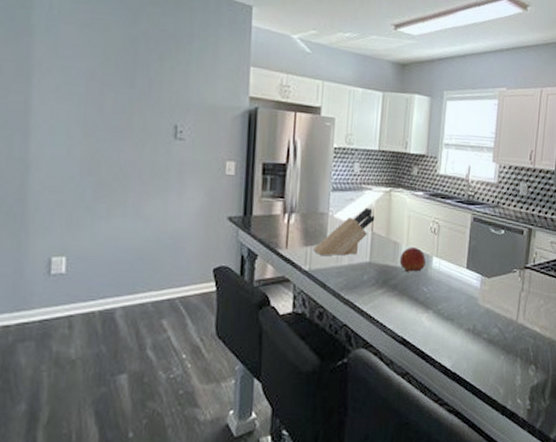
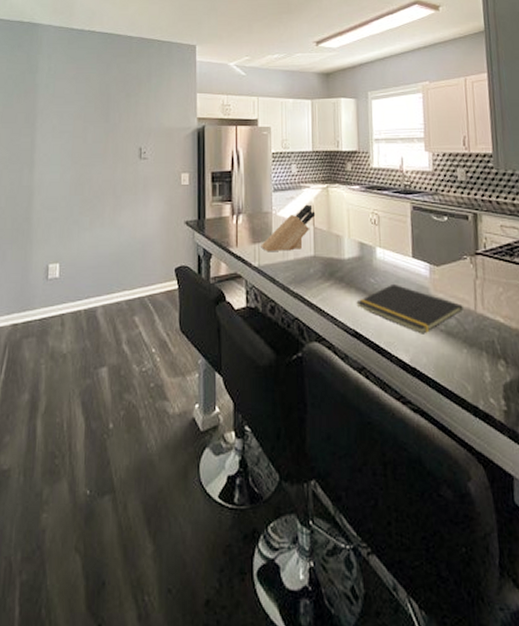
fruit: present [399,246,426,272] -> none [343,238,369,263]
notepad: none [407,293,507,342] -> present [356,283,464,334]

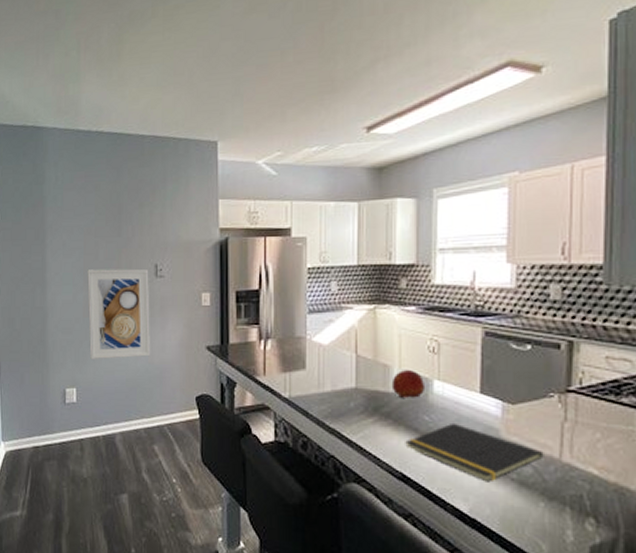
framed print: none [74,151,134,236] -> present [87,268,150,360]
knife block: present [261,204,316,251] -> none [292,328,359,381]
fruit: none [343,238,369,263] -> present [391,369,424,398]

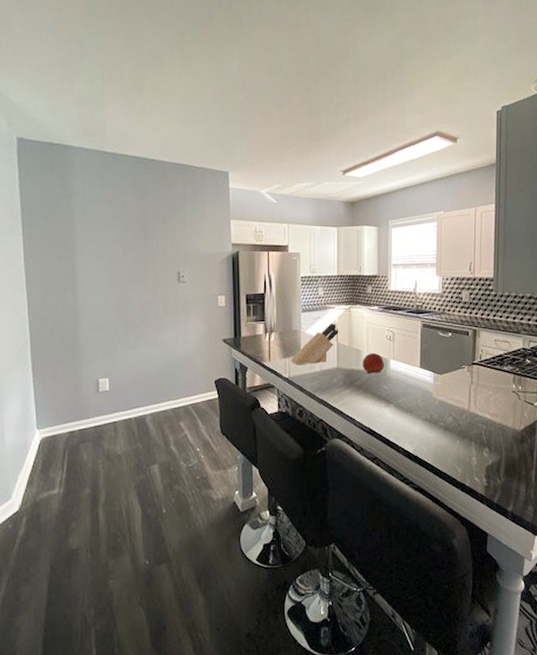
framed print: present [87,268,150,360] -> none [116,275,175,354]
knife block: none [292,328,359,381] -> present [291,323,339,364]
notepad: present [405,422,544,482] -> none [372,389,459,430]

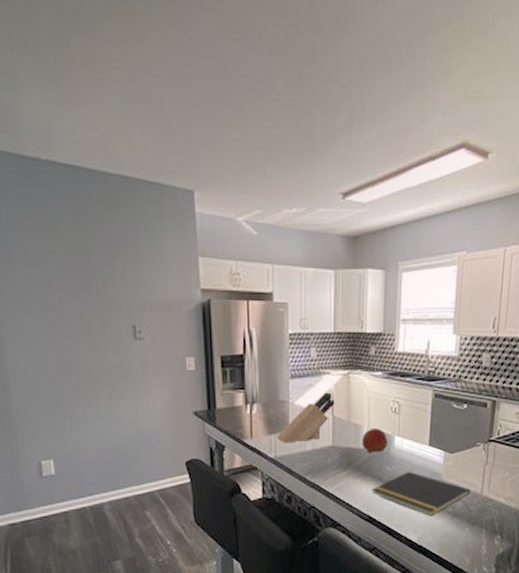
notepad: none [372,389,459,430] -> present [372,471,471,516]

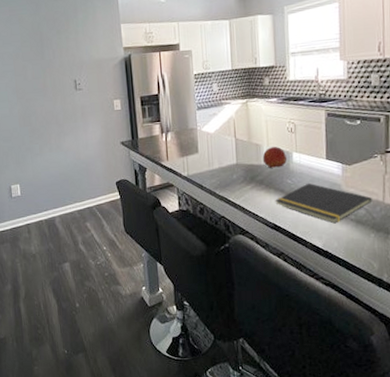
knife block: present [277,392,335,442] -> none [188,118,237,162]

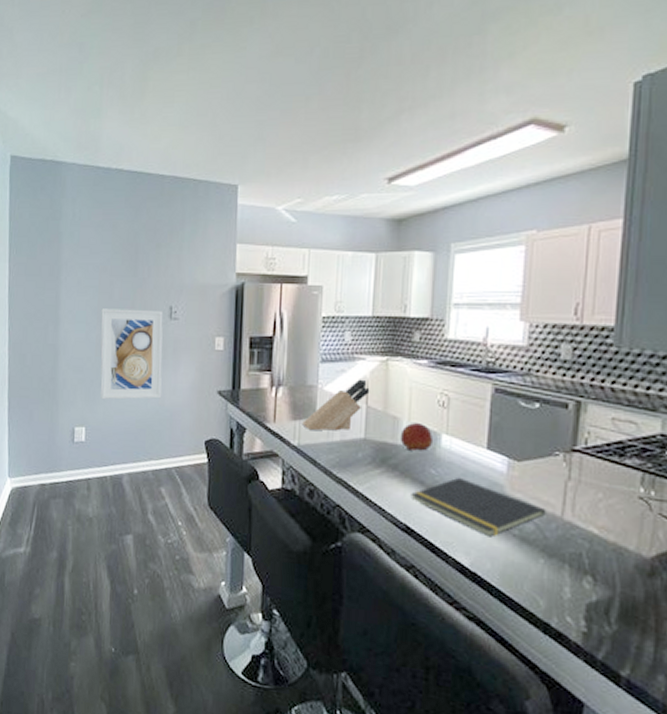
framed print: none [19,85,77,161] -> present [100,308,164,400]
knife block: none [188,118,237,162] -> present [302,379,370,431]

